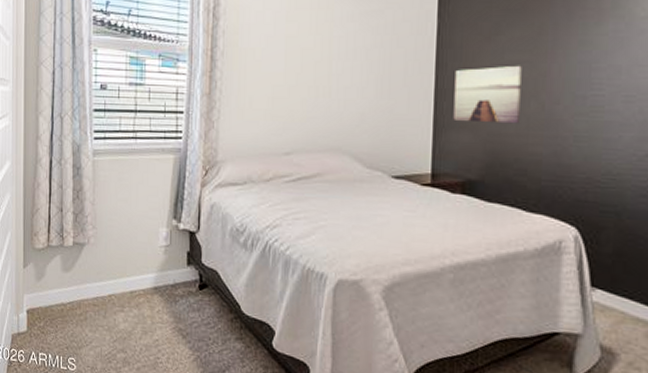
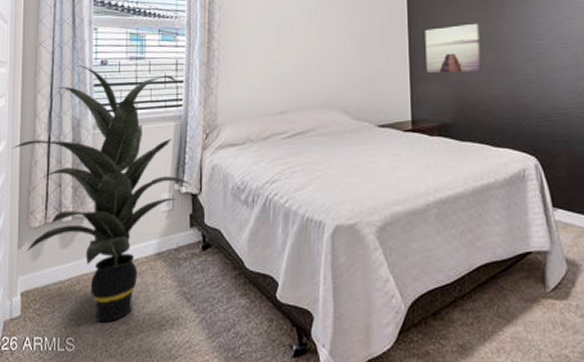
indoor plant: none [16,88,190,349] -> present [12,65,192,323]

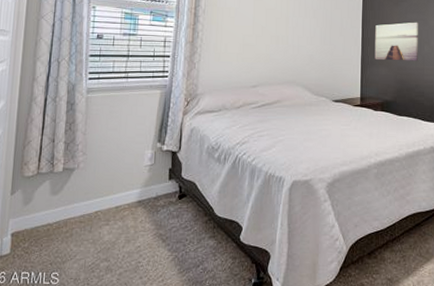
indoor plant: present [12,65,192,323] -> none [10,38,173,260]

